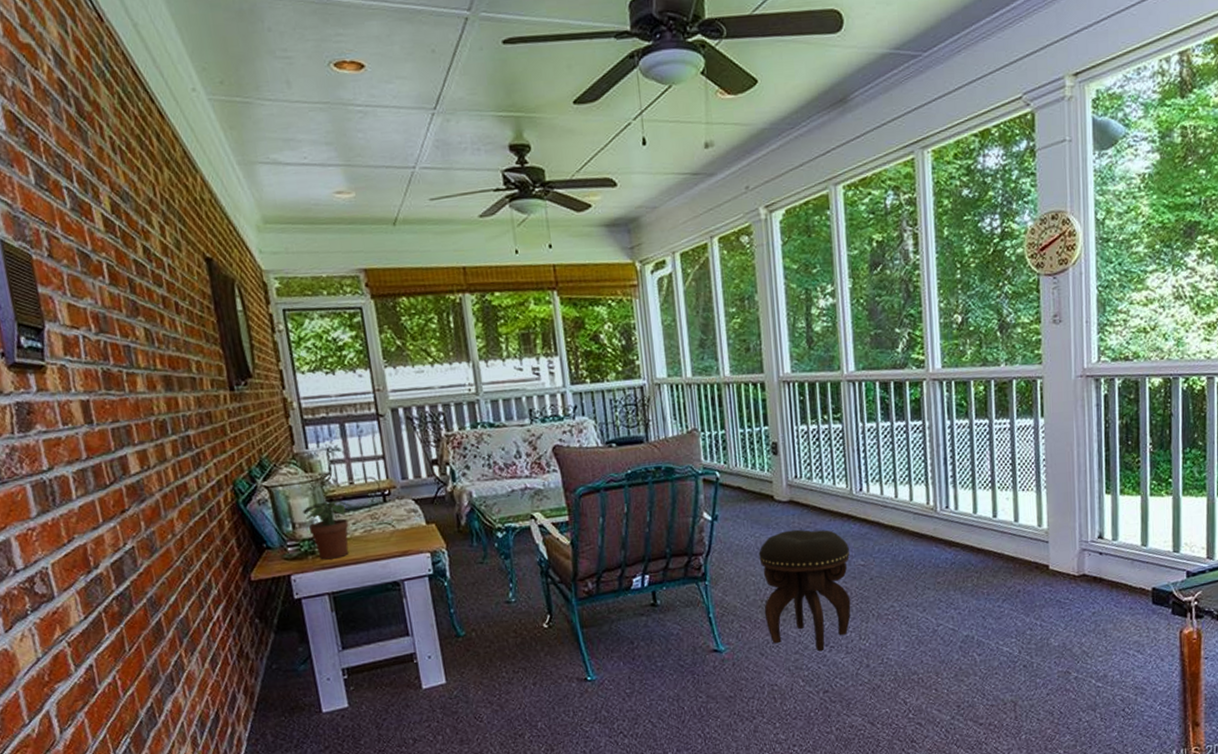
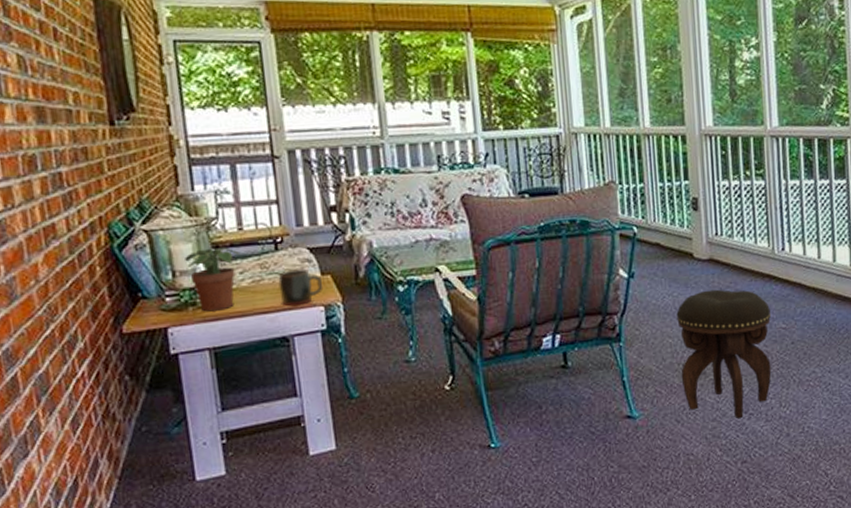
mug: none [387,518,429,554] -> present [278,268,324,307]

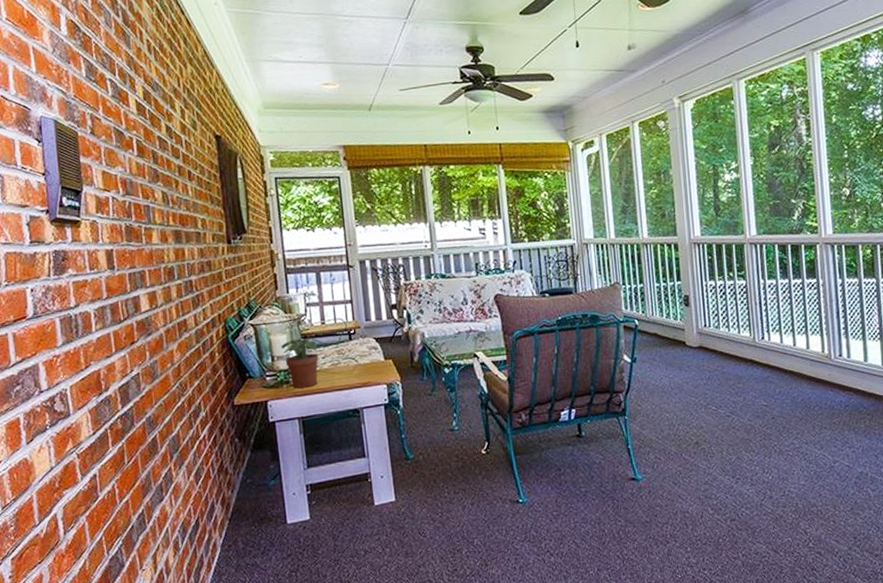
mug: present [278,268,324,307] -> none [351,354,386,385]
footstool: present [676,289,772,418] -> none [672,372,755,482]

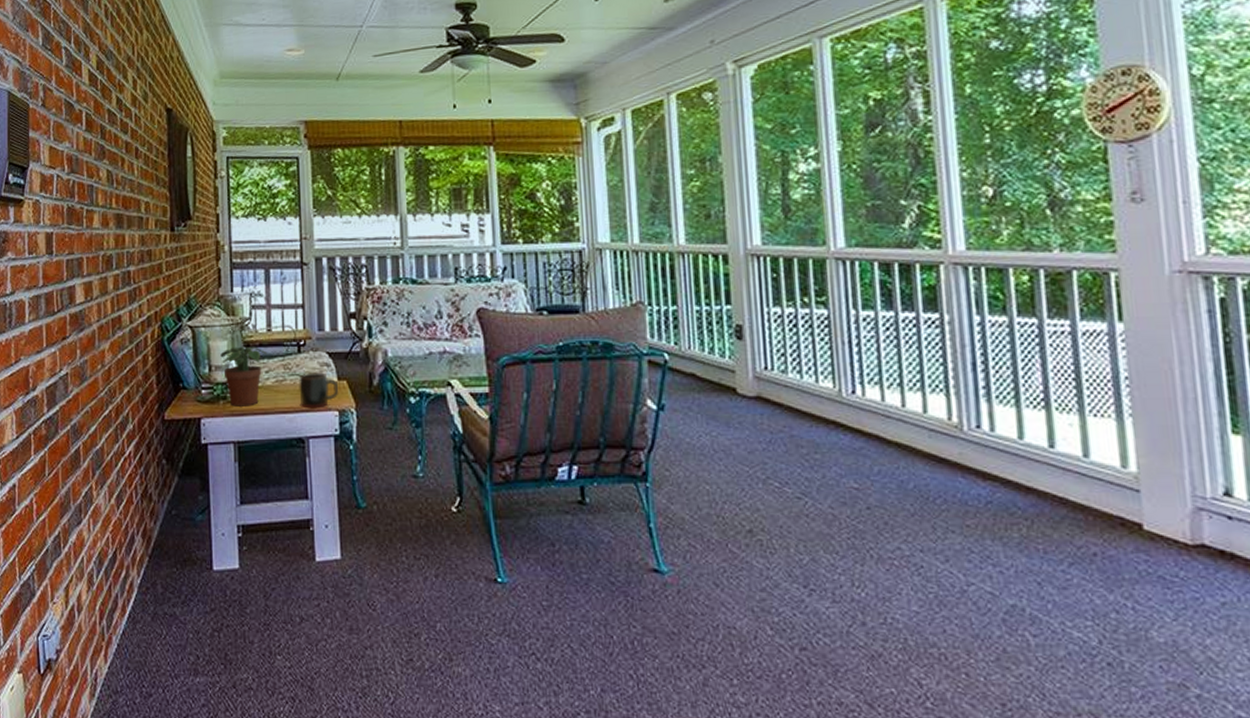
mug: none [351,354,386,385] -> present [299,372,339,409]

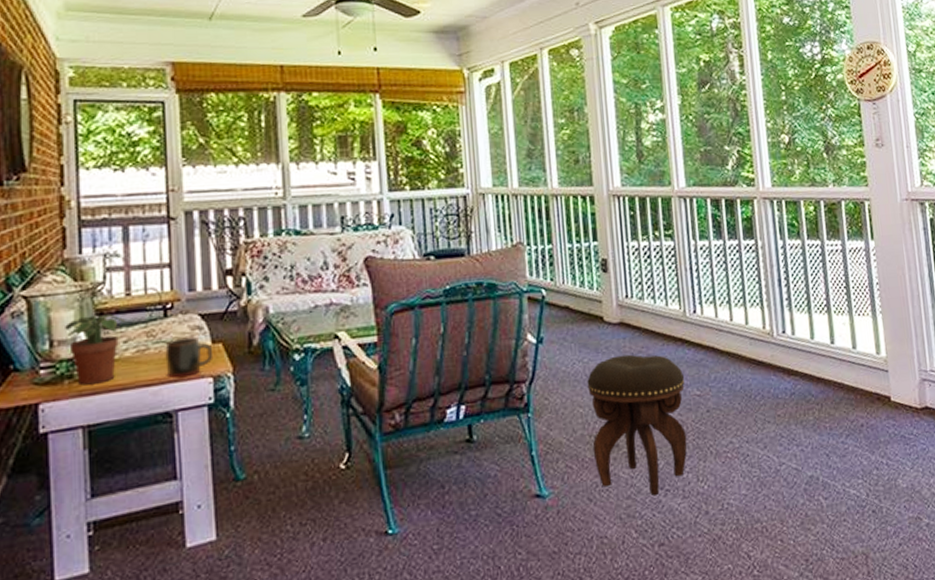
footstool: none [715,433,840,593] -> present [587,354,688,495]

